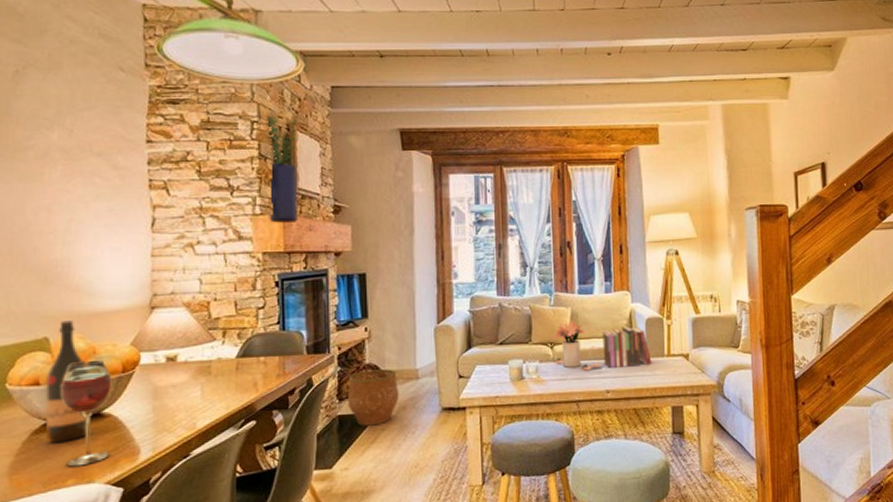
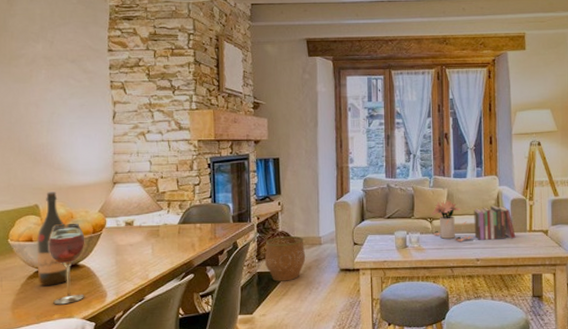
vase: present [267,111,299,223] -> none [201,25,226,116]

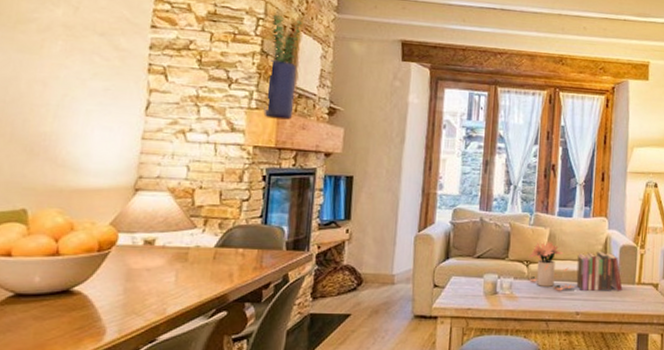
wine bottle: present [36,191,71,287] -> none [11,193,60,317]
wineglass: present [48,223,85,305] -> none [28,236,86,342]
vase: none [201,25,226,116] -> present [263,10,302,120]
basket: present [264,236,306,282] -> none [320,271,374,327]

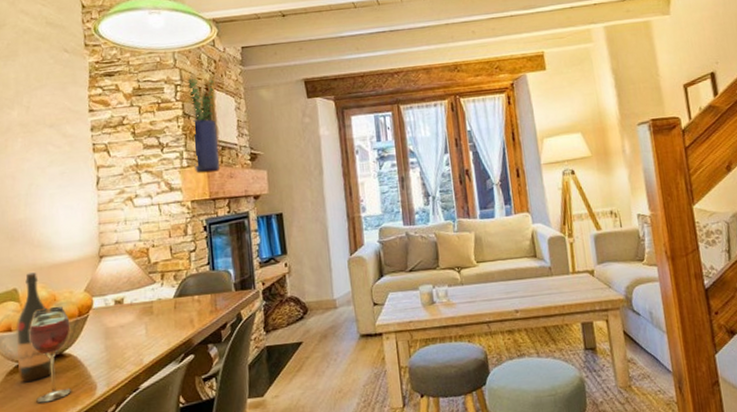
wine bottle: none [11,193,60,317] -> present [15,271,55,383]
wineglass: none [28,236,86,342] -> present [29,305,71,403]
bouquet: present [527,241,575,291] -> none [457,244,509,292]
books: present [576,251,623,292] -> none [506,246,558,289]

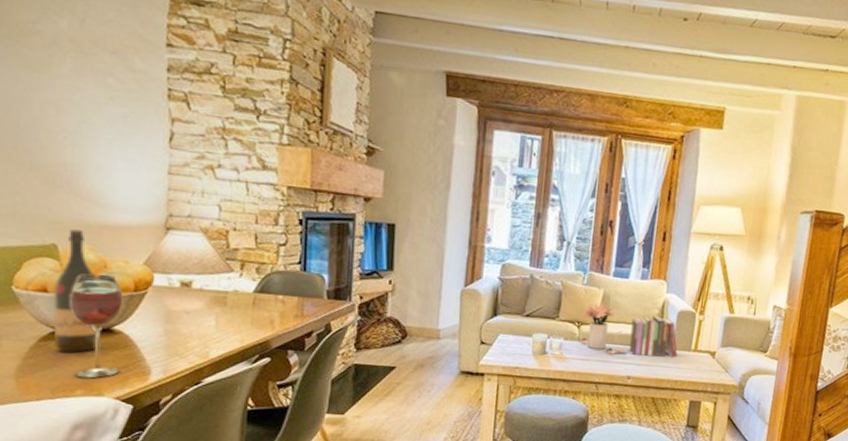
vase: present [188,74,221,174] -> none [296,30,334,159]
bouquet: none [457,244,509,292] -> present [578,301,627,354]
books: none [506,246,558,289] -> present [629,315,678,358]

